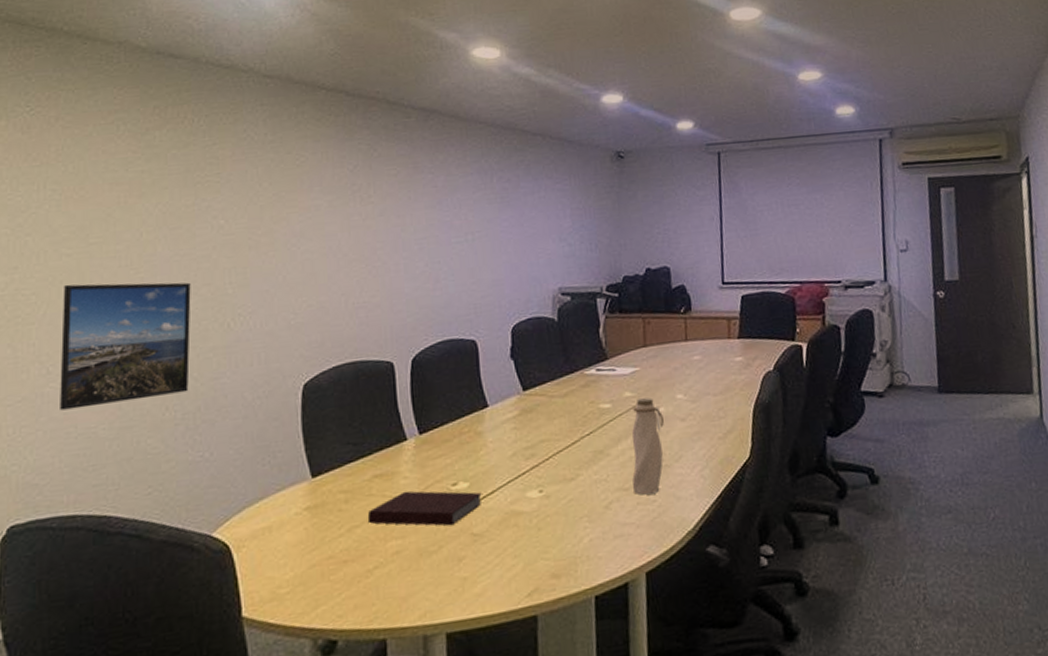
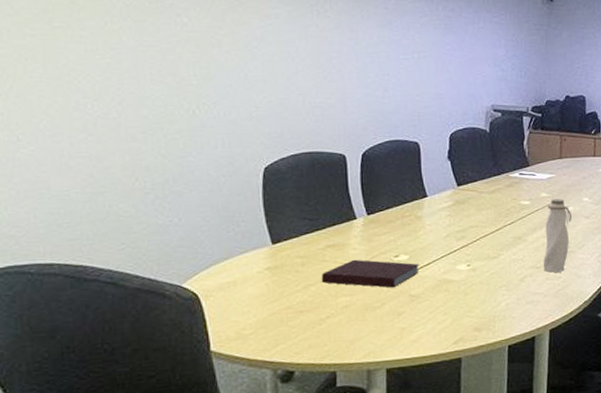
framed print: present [60,282,191,411] -> none [29,62,157,174]

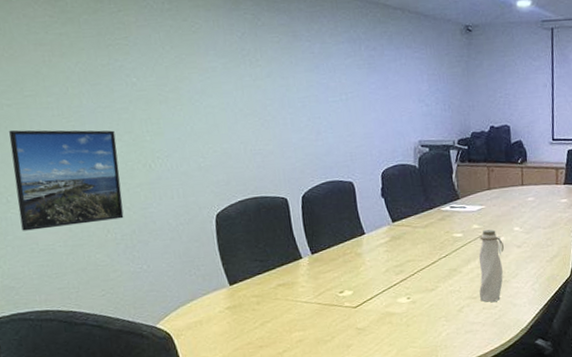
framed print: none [29,62,157,174] -> present [9,130,124,231]
notebook: present [321,259,420,288] -> none [275,296,364,322]

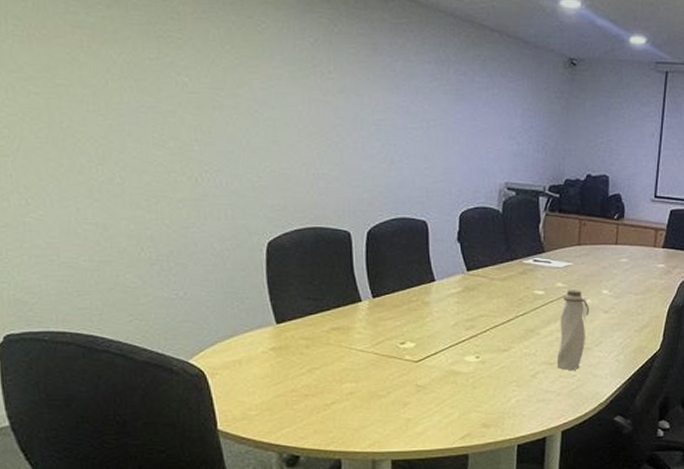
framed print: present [9,130,124,231] -> none [34,122,161,239]

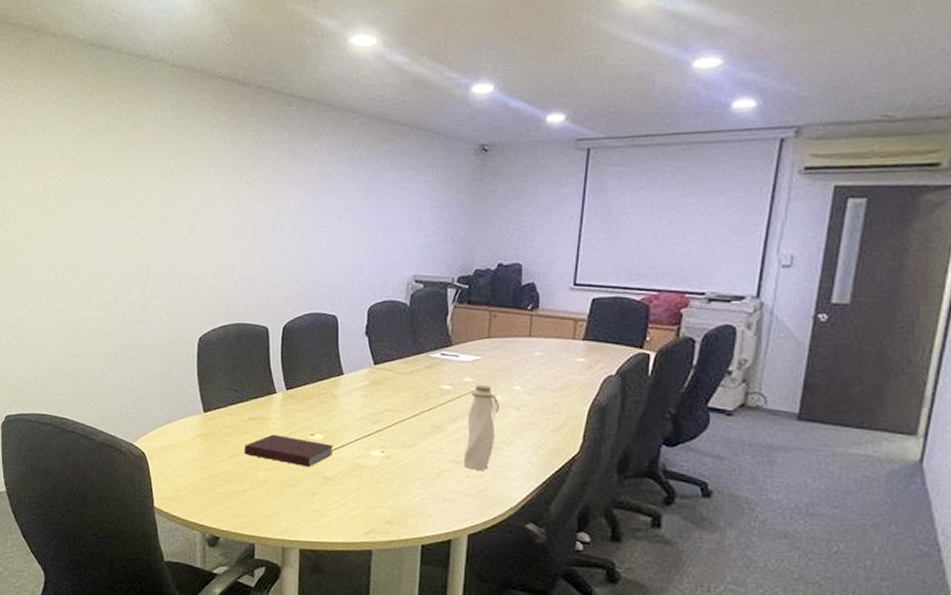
notebook: none [325,344,427,377] -> present [244,434,334,467]

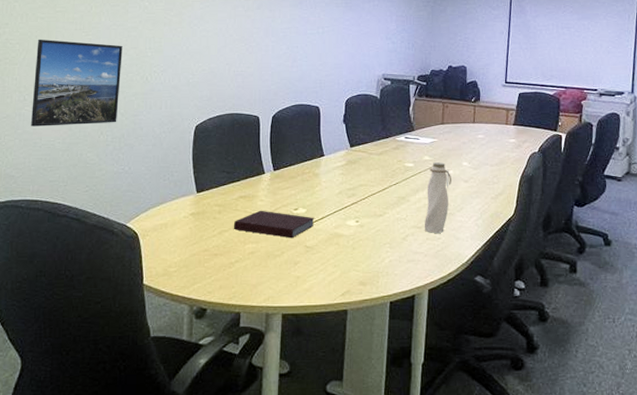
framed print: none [32,240,118,337] -> present [31,39,123,127]

